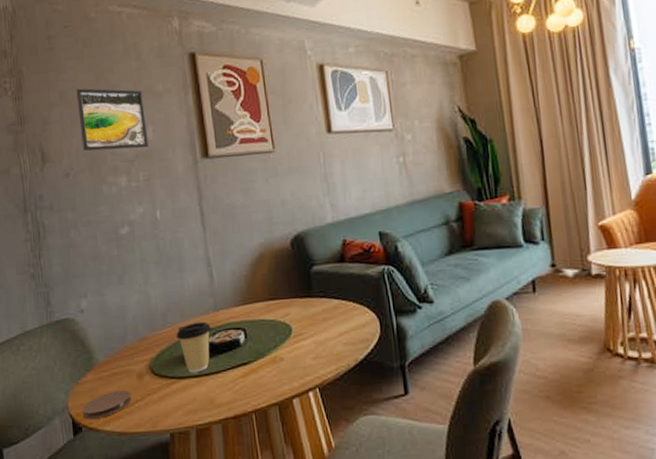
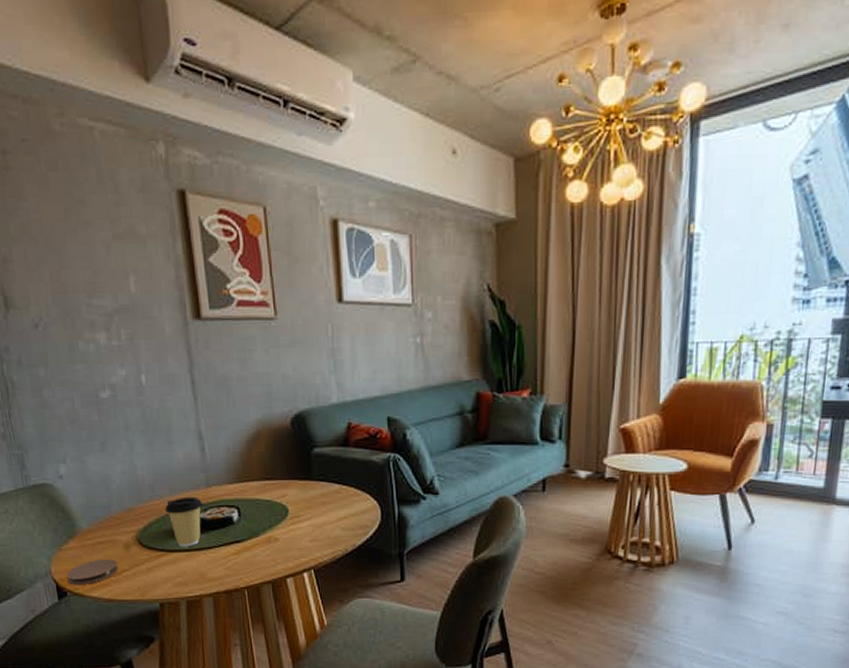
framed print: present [76,88,149,151] -> none [41,222,131,302]

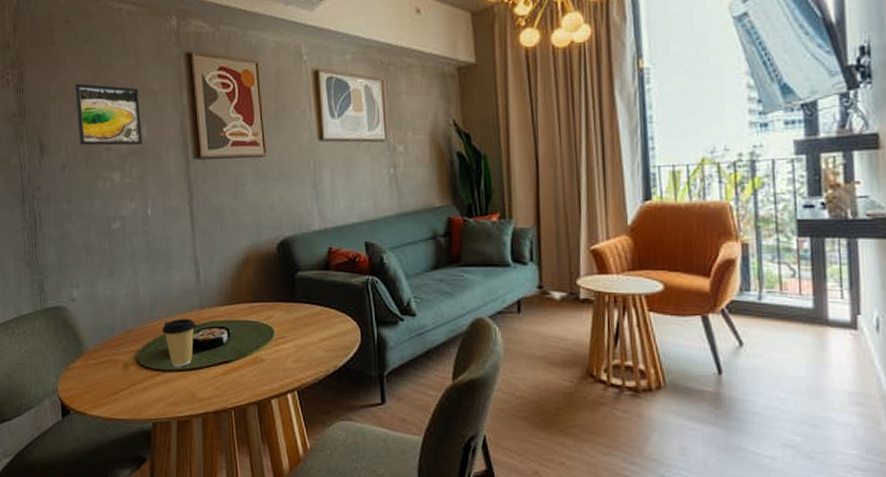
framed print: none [41,222,131,302] -> present [75,83,143,146]
coaster: present [66,560,119,586] -> none [70,379,117,404]

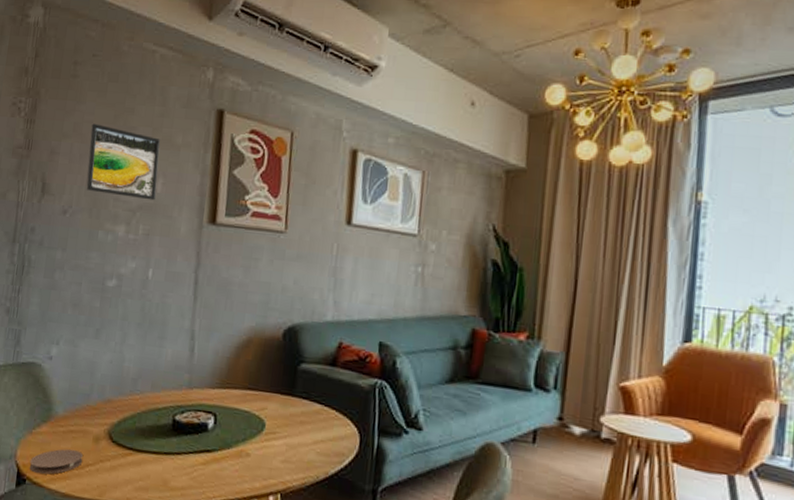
coaster: none [70,379,117,404] -> present [29,449,83,475]
coffee cup: present [161,318,196,367] -> none [142,395,181,450]

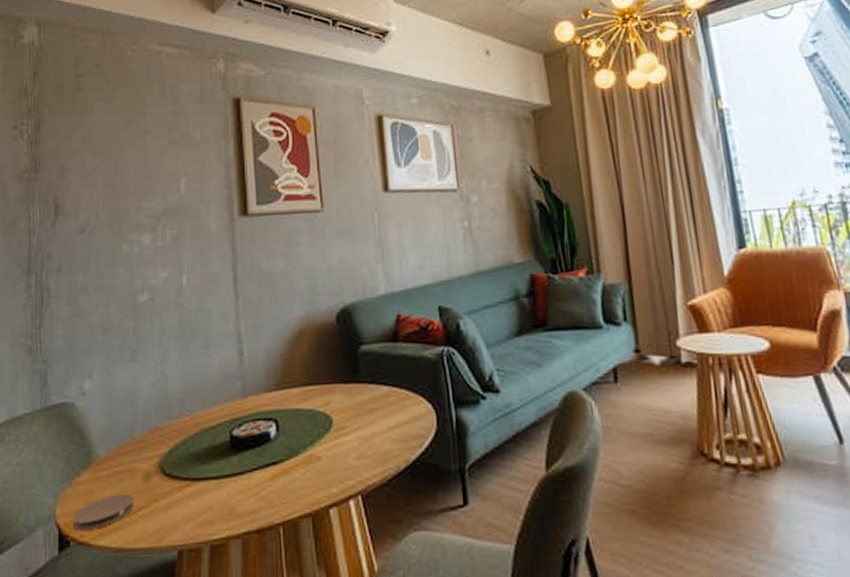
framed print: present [86,123,160,201] -> none [102,133,180,205]

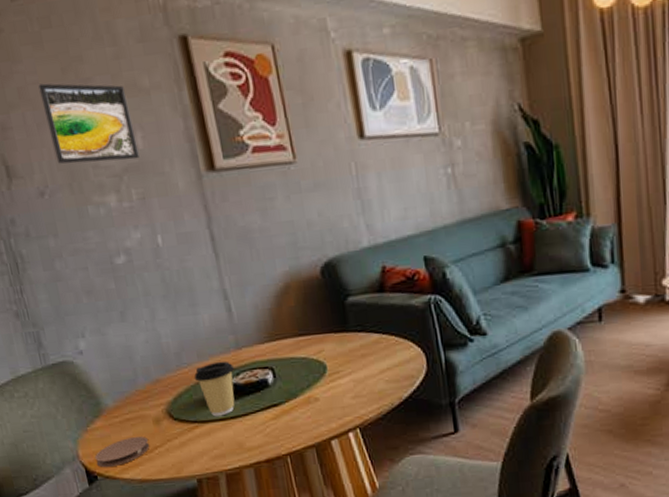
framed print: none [102,133,180,205] -> present [38,83,140,164]
coffee cup: none [194,409,237,474] -> present [194,361,235,417]

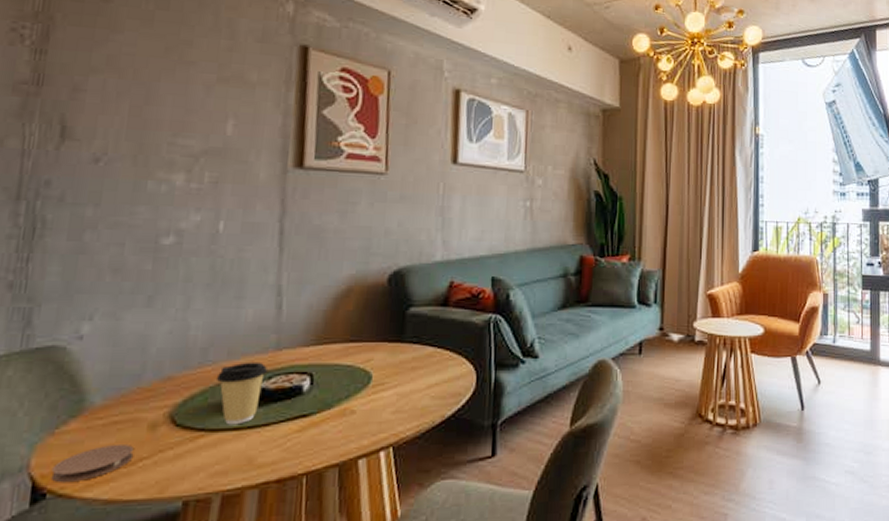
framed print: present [38,83,140,164] -> none [127,56,229,144]

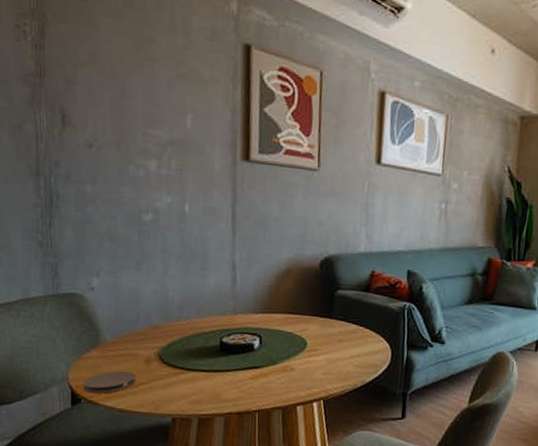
coffee cup: present [215,361,267,425] -> none [189,321,227,368]

